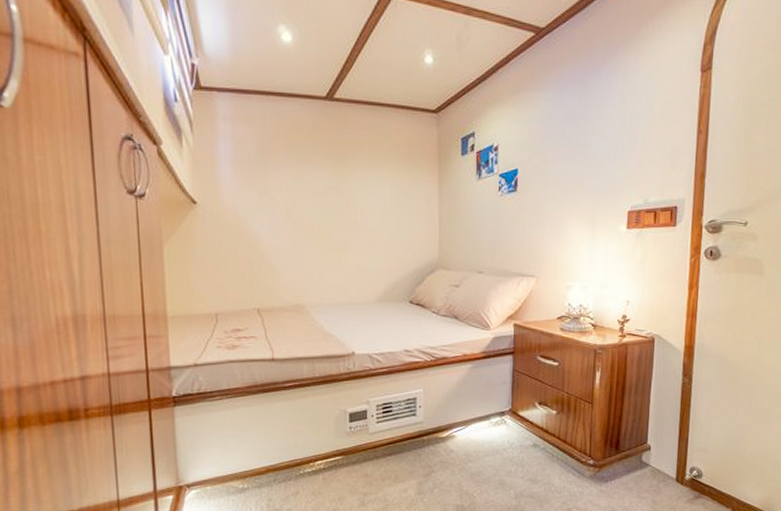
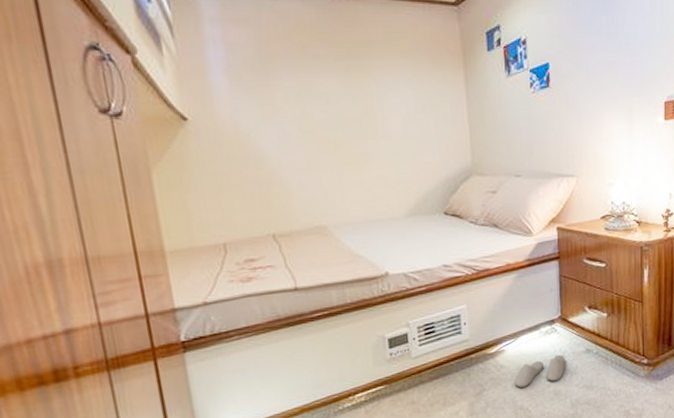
slippers: none [462,446,513,474] -> present [514,354,566,388]

